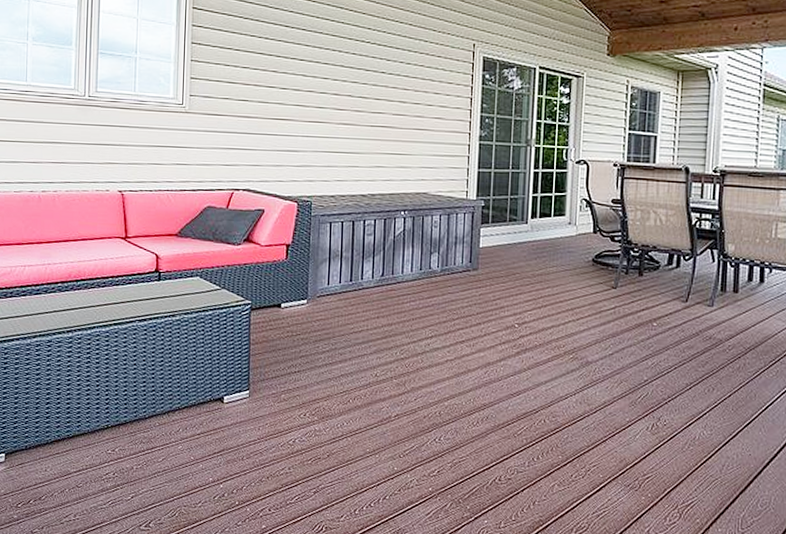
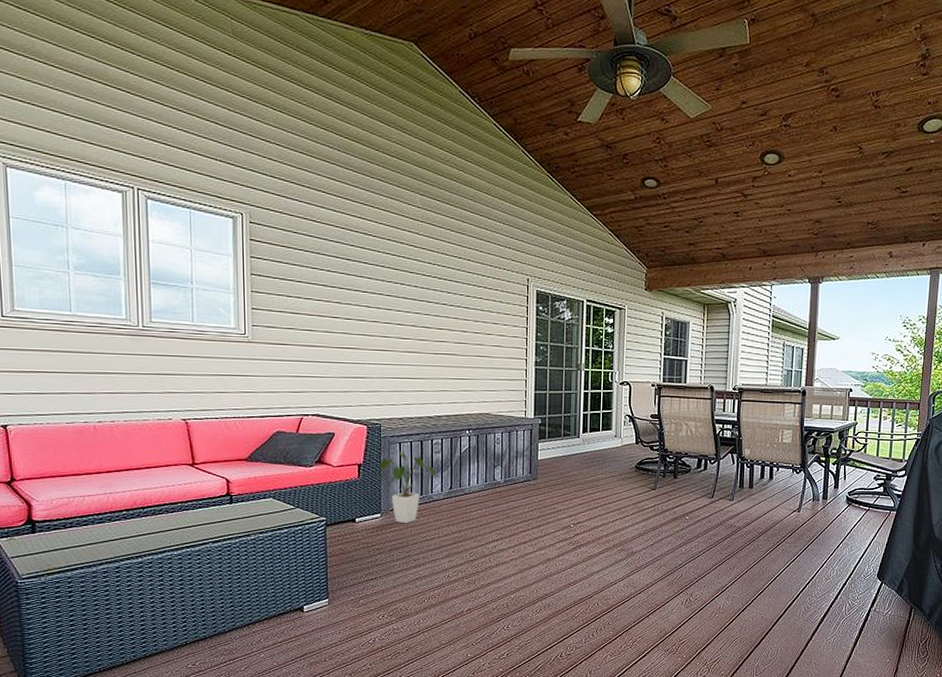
house plant: none [304,232,367,313] -> present [376,452,435,524]

